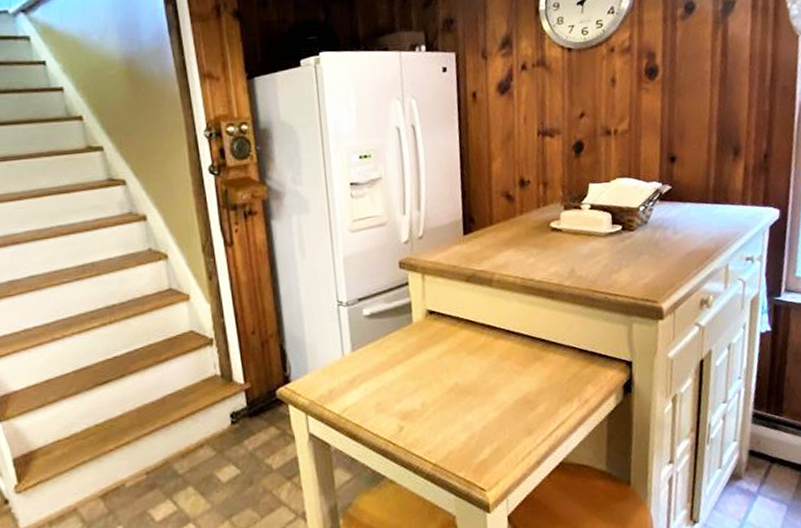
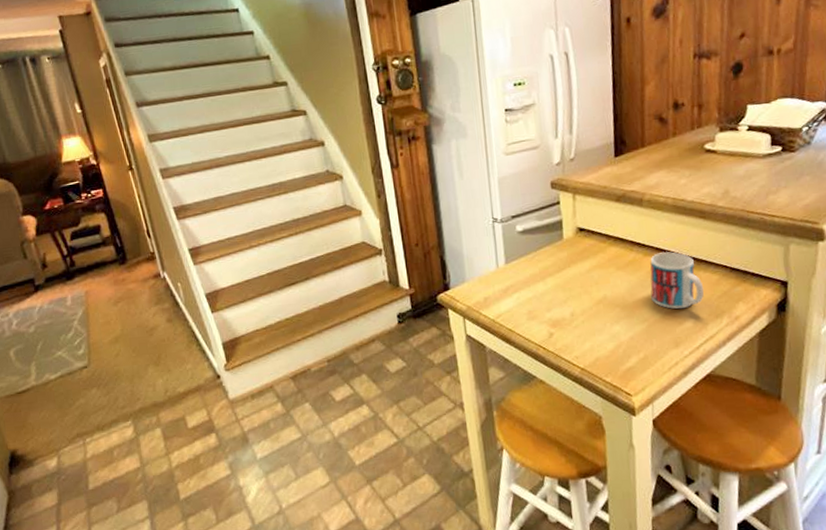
mug: none [501,334,555,395] -> present [650,252,704,309]

